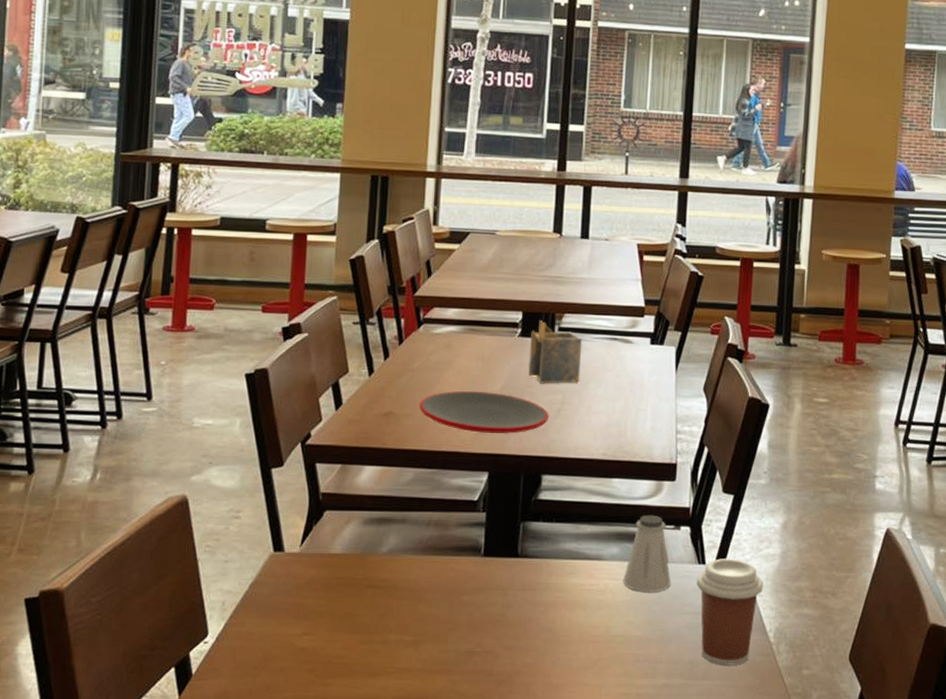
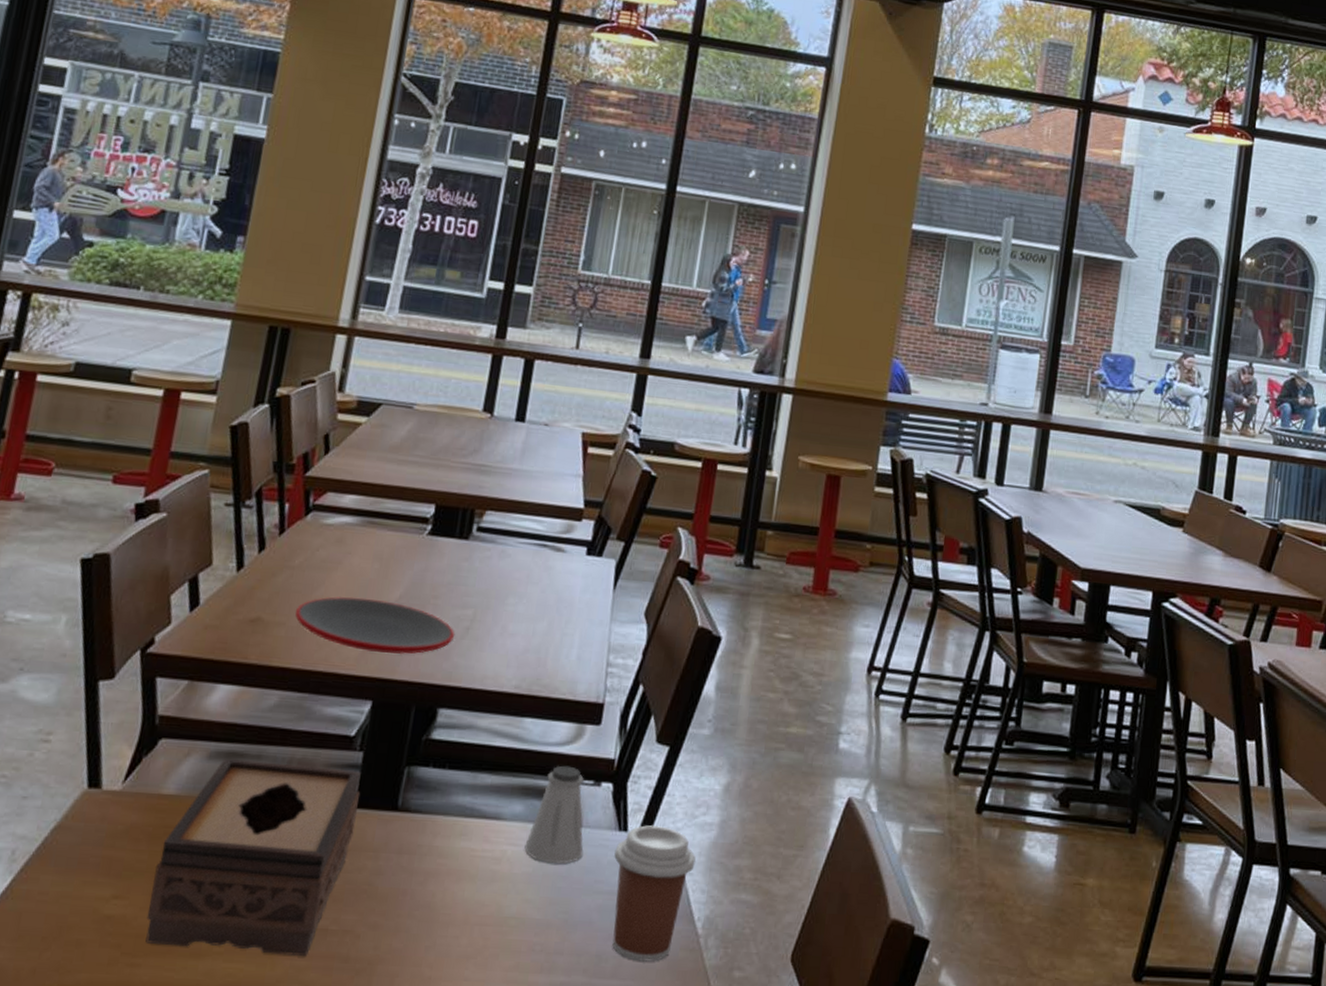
tissue box: none [331,524,487,672] -> present [145,759,361,956]
napkin holder: present [528,320,583,384] -> none [434,516,505,596]

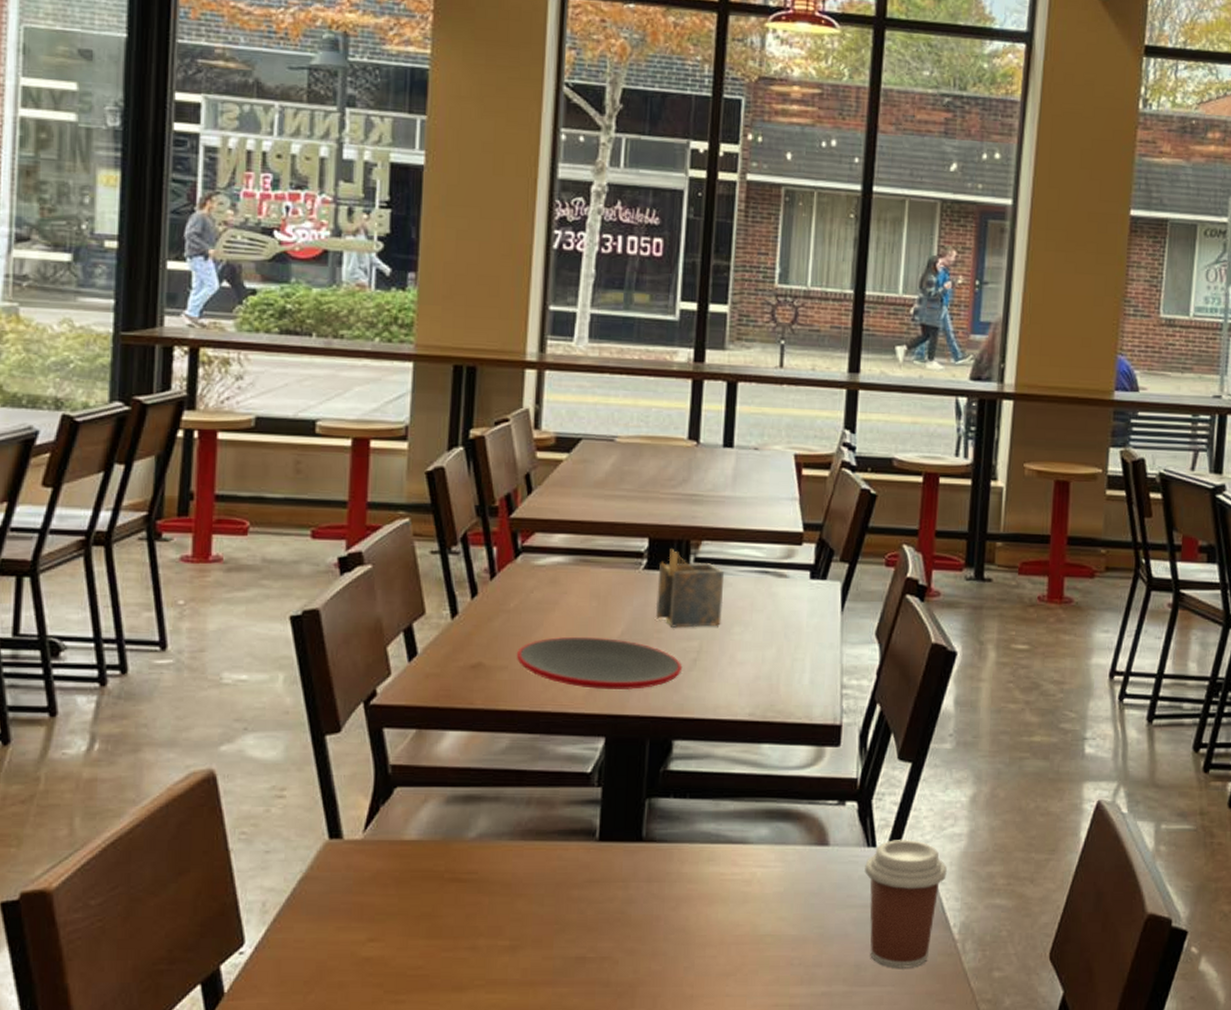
tissue box: present [145,759,361,956] -> none [405,803,603,984]
napkin holder: none [434,516,505,596] -> present [655,549,725,628]
saltshaker: present [524,765,584,864] -> none [774,787,833,882]

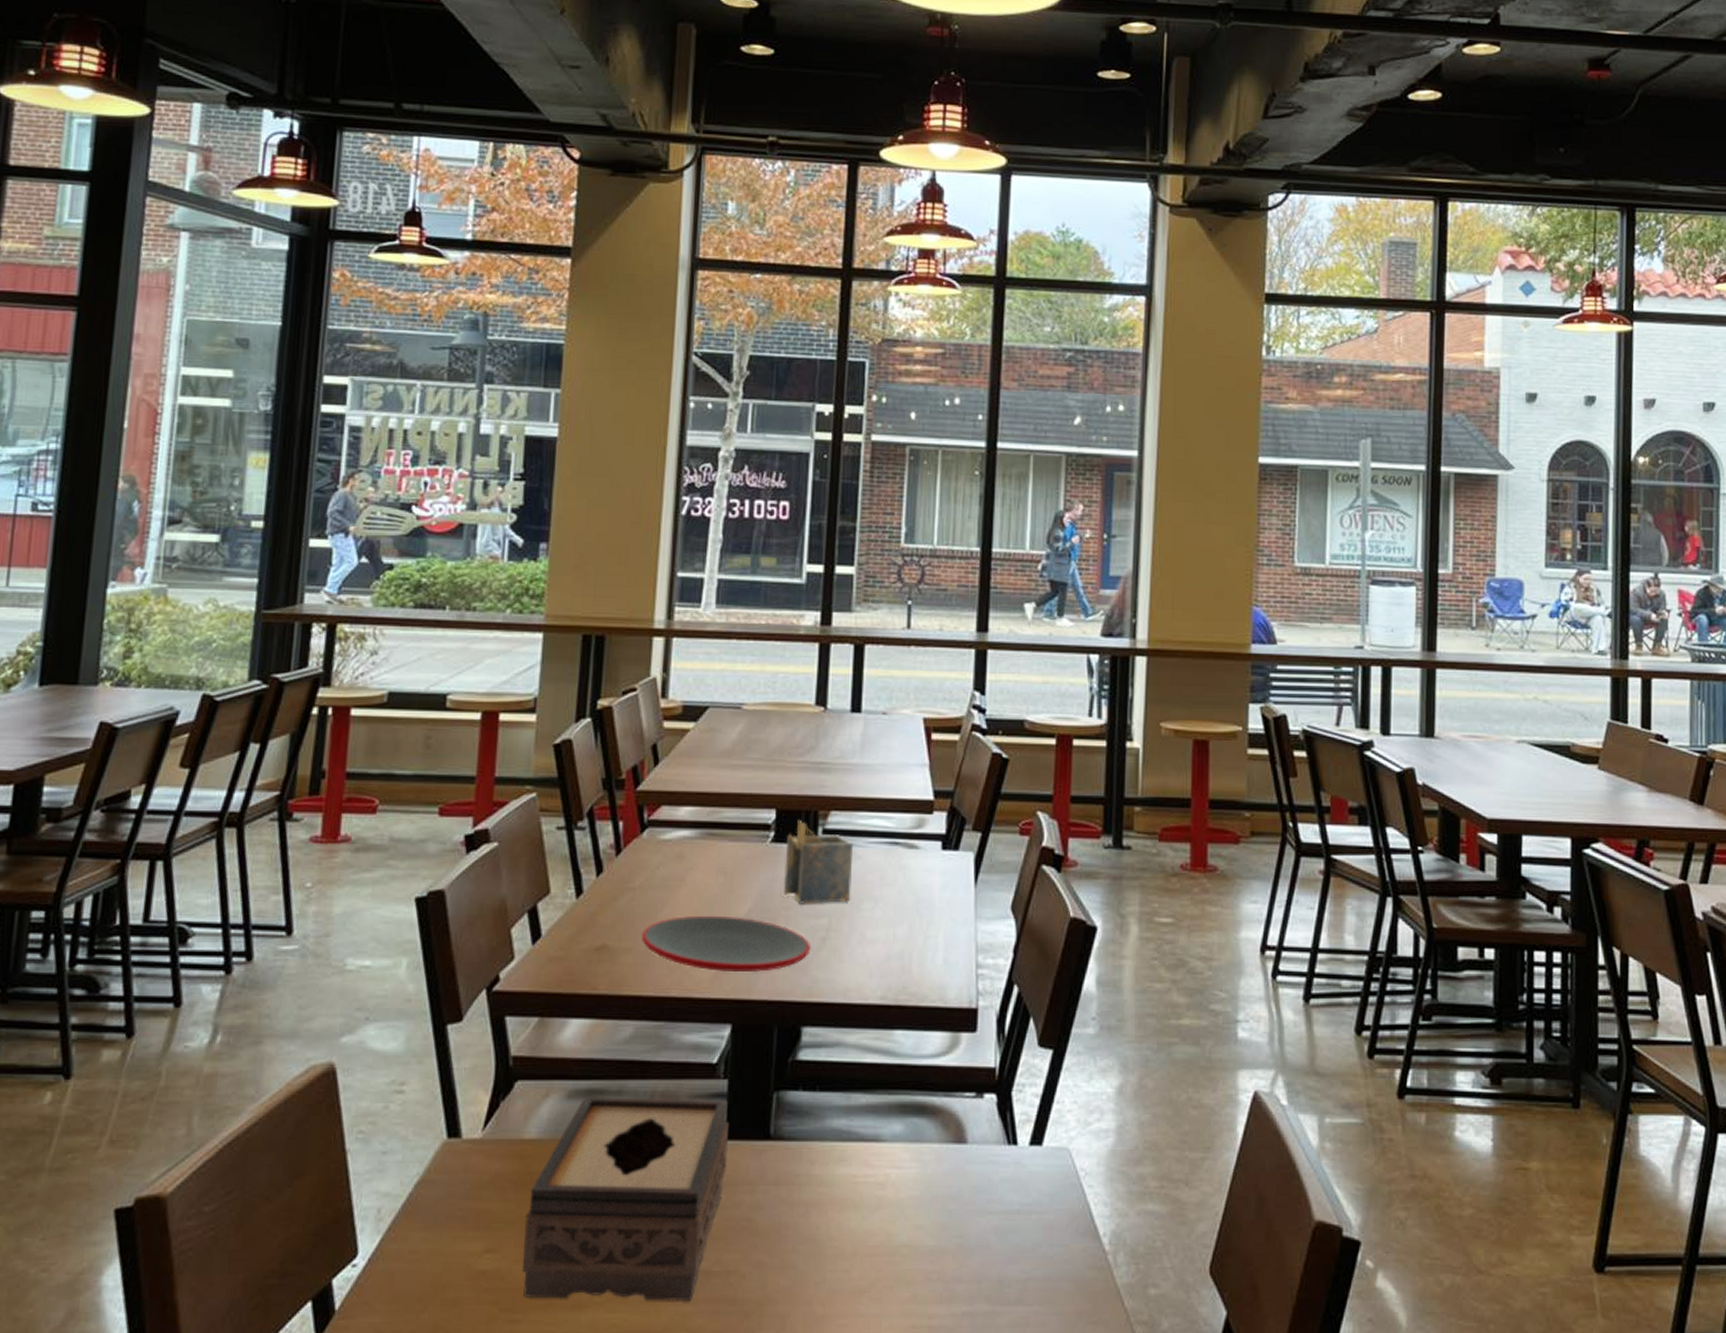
tissue box: none [405,803,603,984] -> present [522,1097,729,1301]
coffee cup: present [865,840,948,968] -> none [1006,1136,1095,1284]

